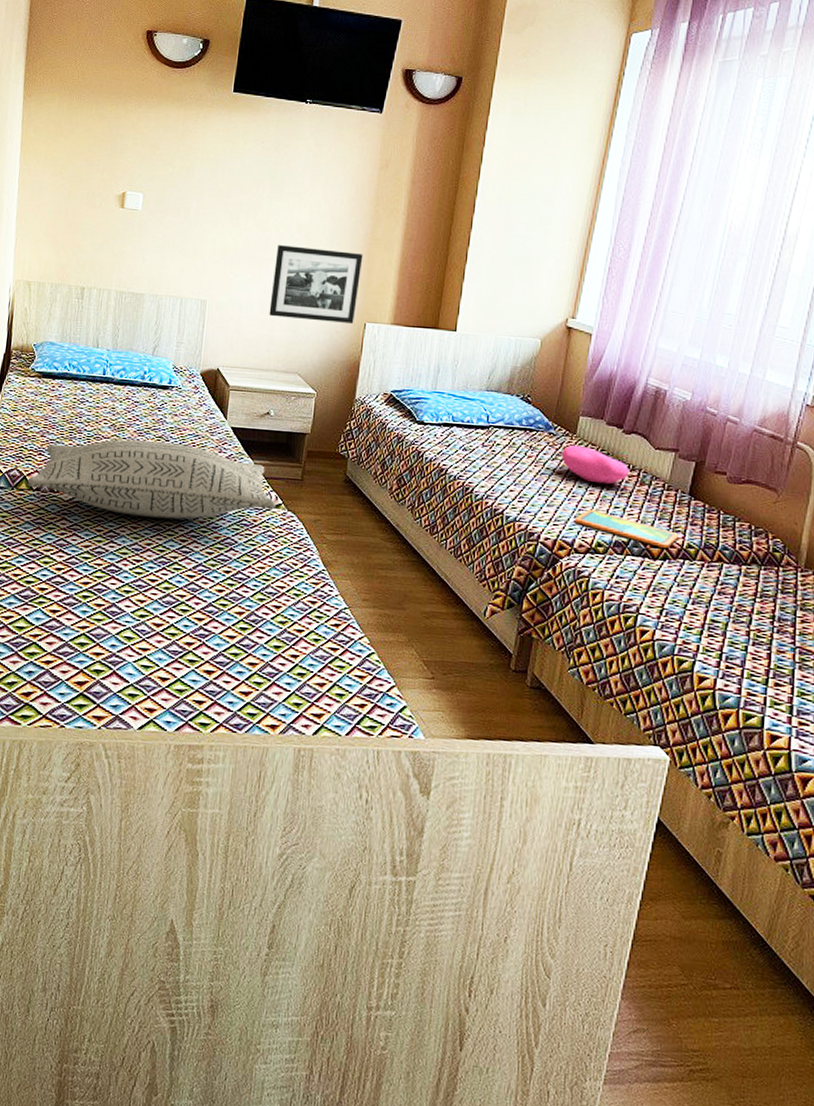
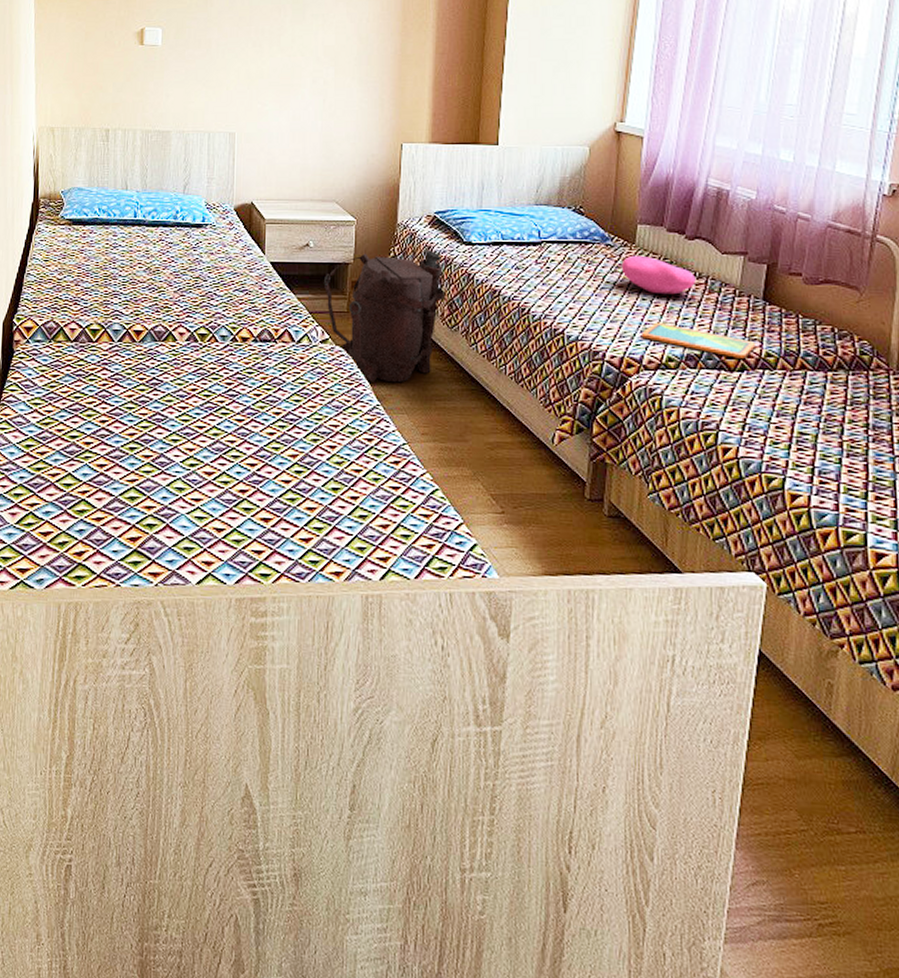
pillow: present [27,439,277,519] -> none [64,281,324,362]
picture frame: present [269,244,363,323] -> none [300,69,394,145]
backpack: none [280,425,396,550] -> present [323,251,446,383]

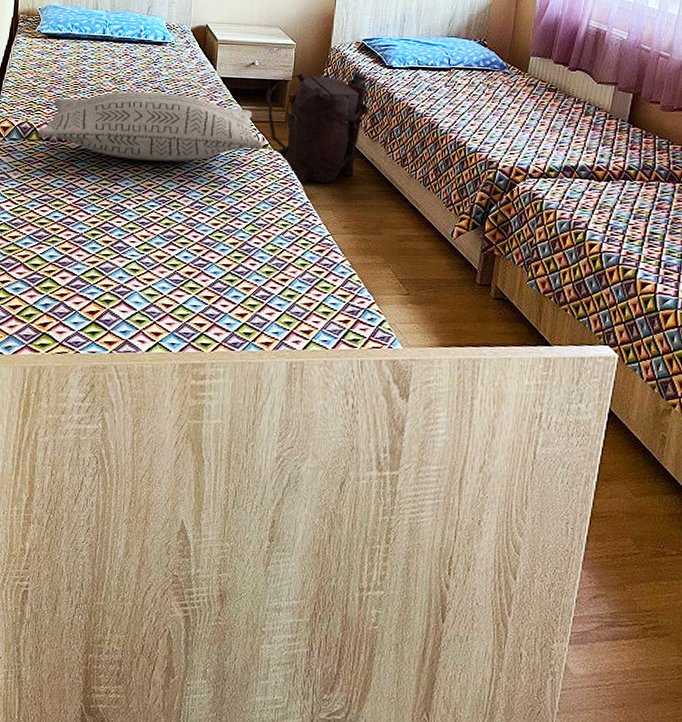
pillow: none [64,281,324,362] -> present [37,91,264,162]
cushion: present [621,255,697,295] -> none [515,82,576,116]
tablet: present [642,322,755,358] -> none [529,138,620,170]

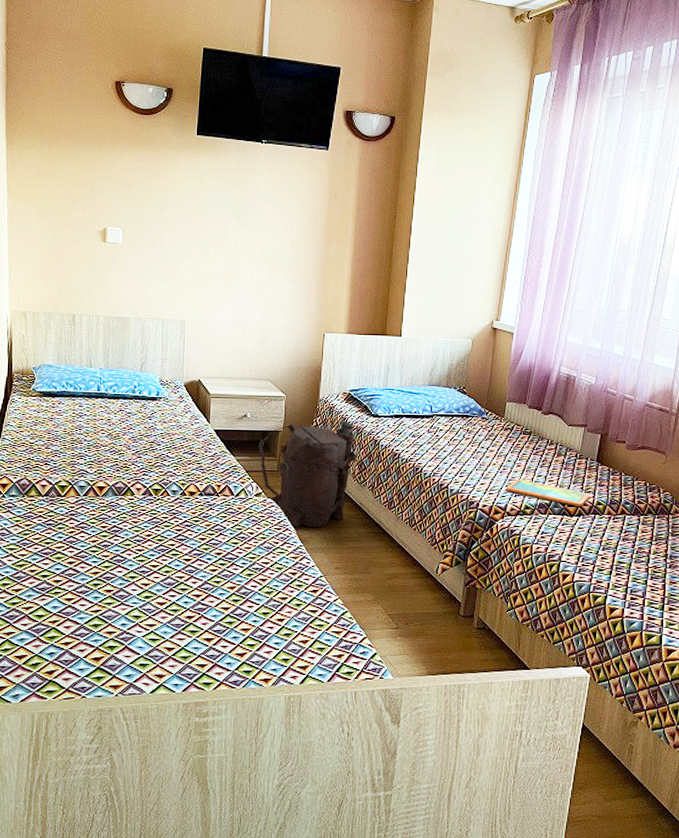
pillow: present [37,91,264,162] -> none [36,445,258,512]
tablet: none [529,138,620,170] -> present [507,478,589,506]

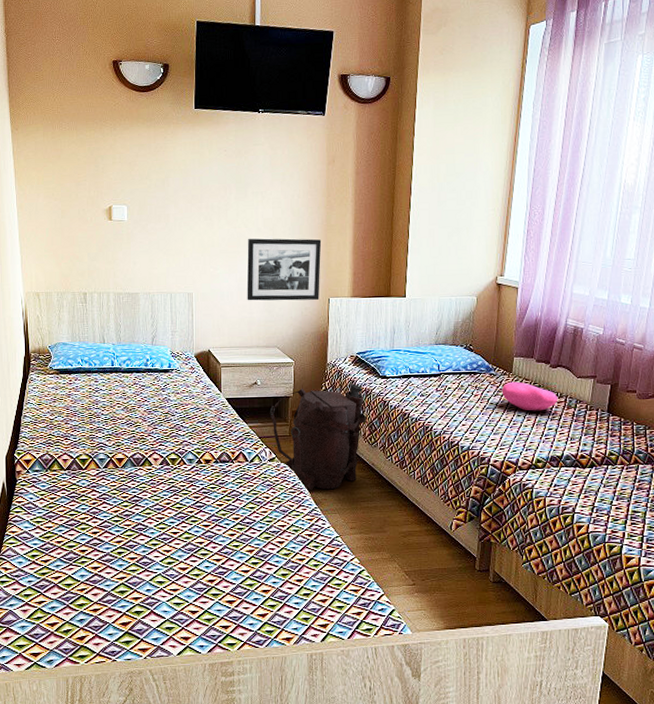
picture frame: none [241,268,319,334] -> present [247,238,322,301]
cushion: none [493,426,549,457] -> present [502,381,558,411]
tablet: present [507,478,589,506] -> none [517,433,601,457]

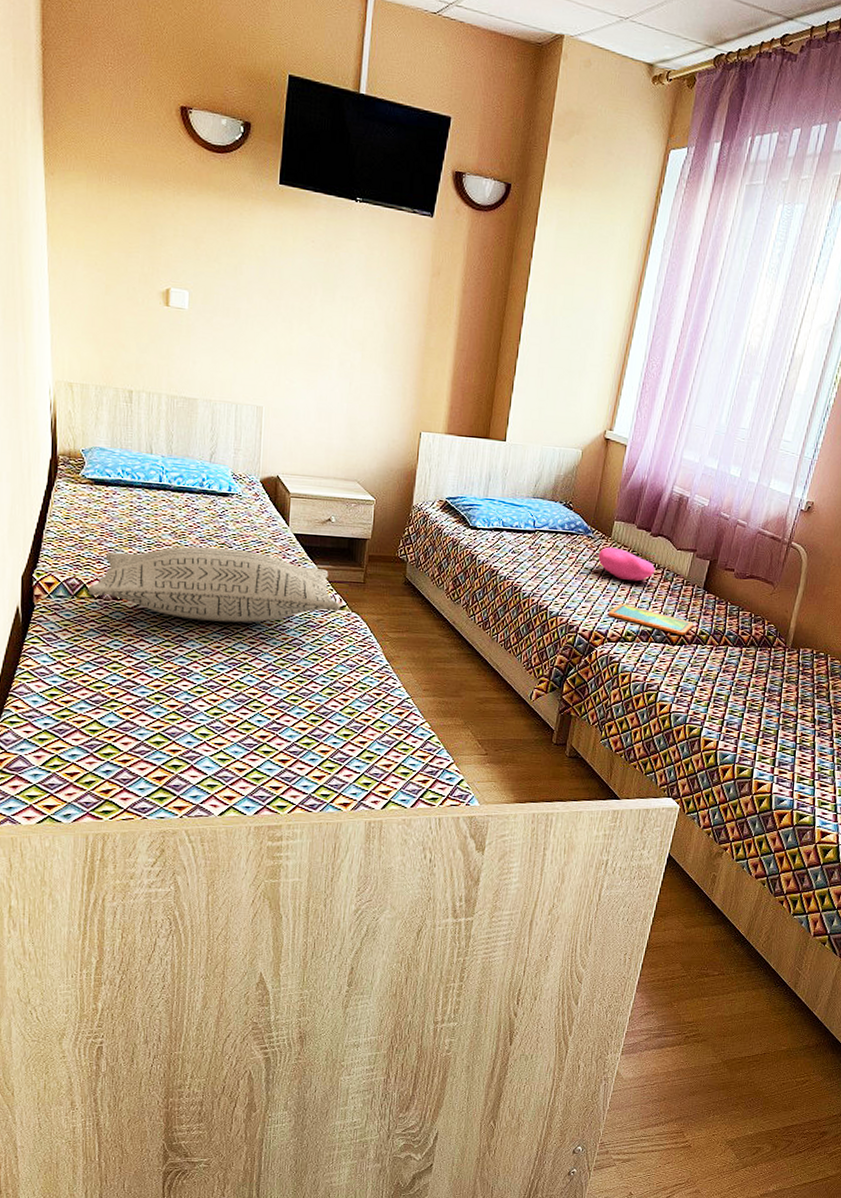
pillow: none [58,416,271,481] -> present [88,546,341,623]
picture frame: present [247,238,322,301] -> none [326,350,418,432]
backpack: present [269,384,367,490] -> none [343,531,452,647]
tablet: none [517,433,601,457] -> present [609,603,693,635]

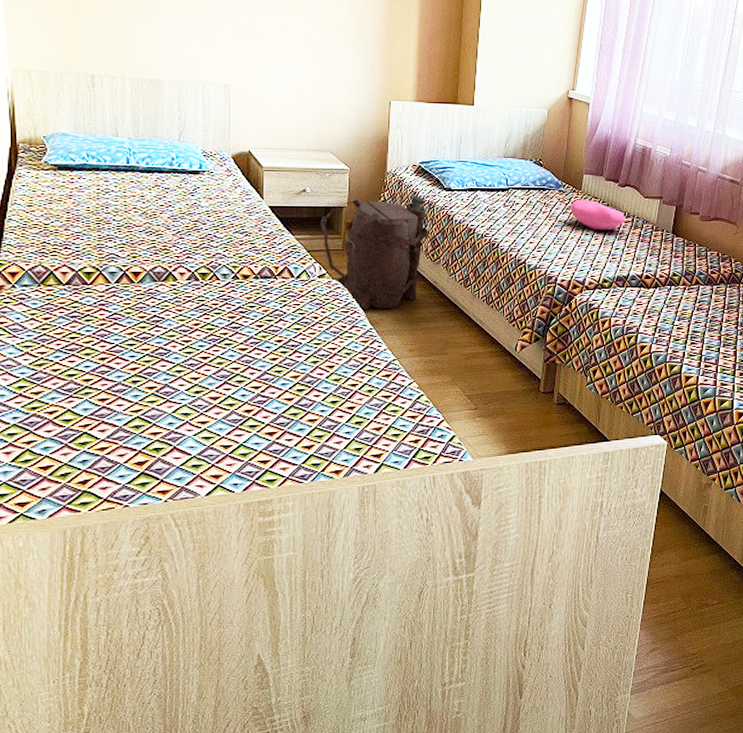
pillow: present [88,546,341,623] -> none [55,225,321,299]
backpack: none [343,531,452,647] -> present [320,196,429,310]
tablet: present [609,603,693,635] -> none [585,252,665,278]

